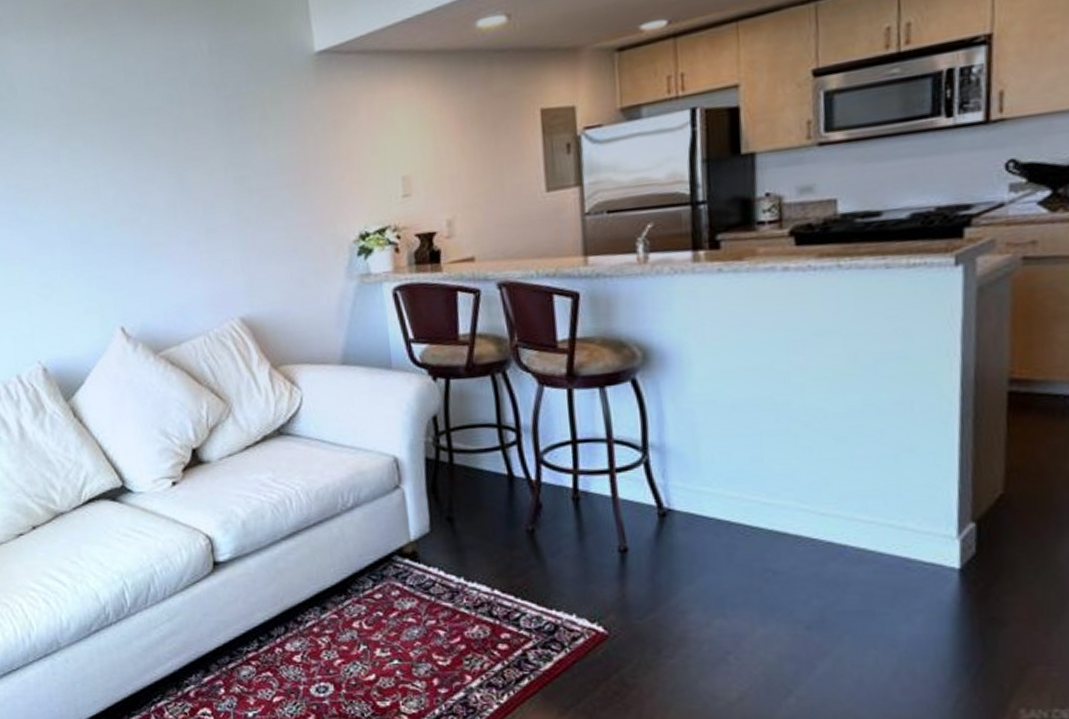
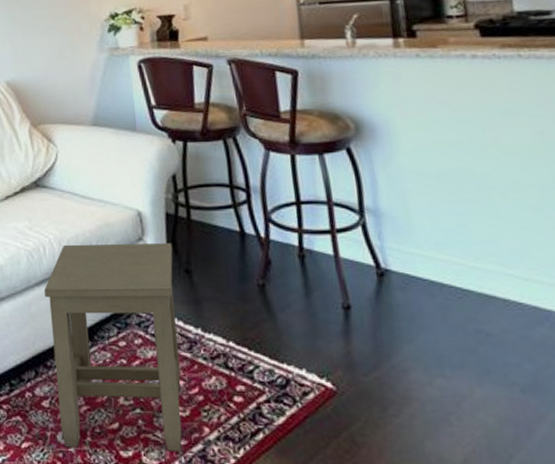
side table: none [292,490,443,700] -> present [44,243,182,452]

